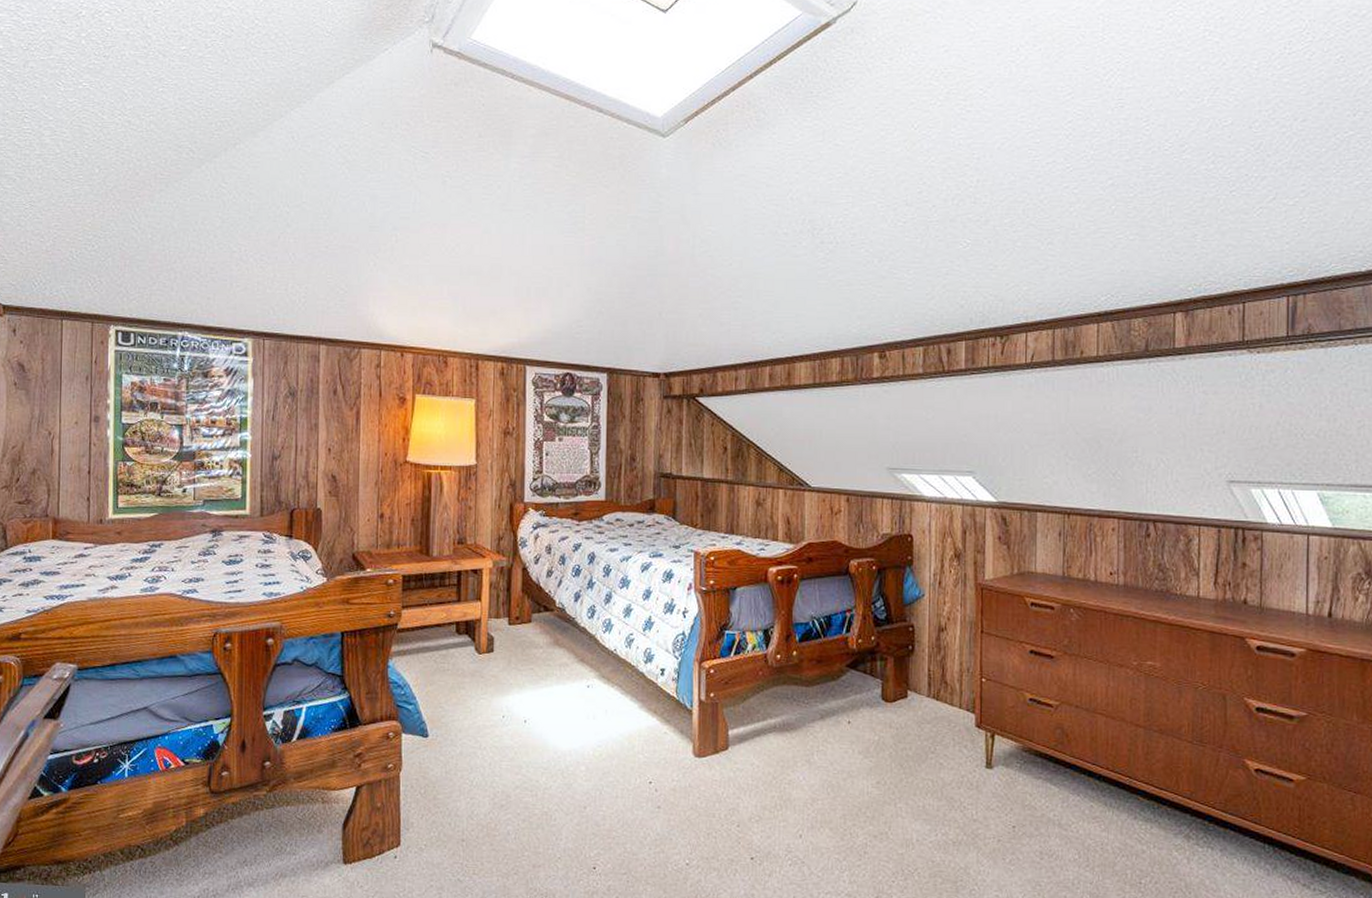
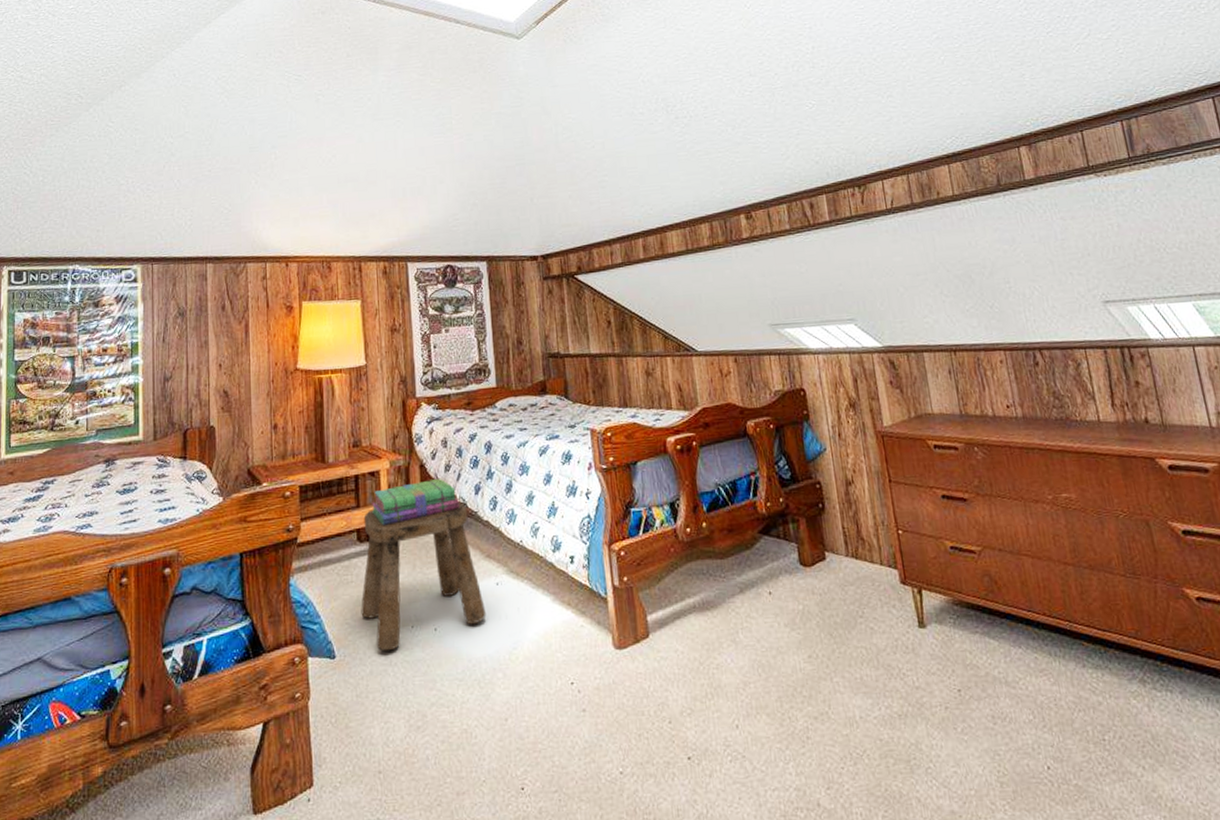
stool: none [455,605,575,736] -> present [361,501,487,652]
stack of books: none [473,582,558,621] -> present [372,478,459,525]

